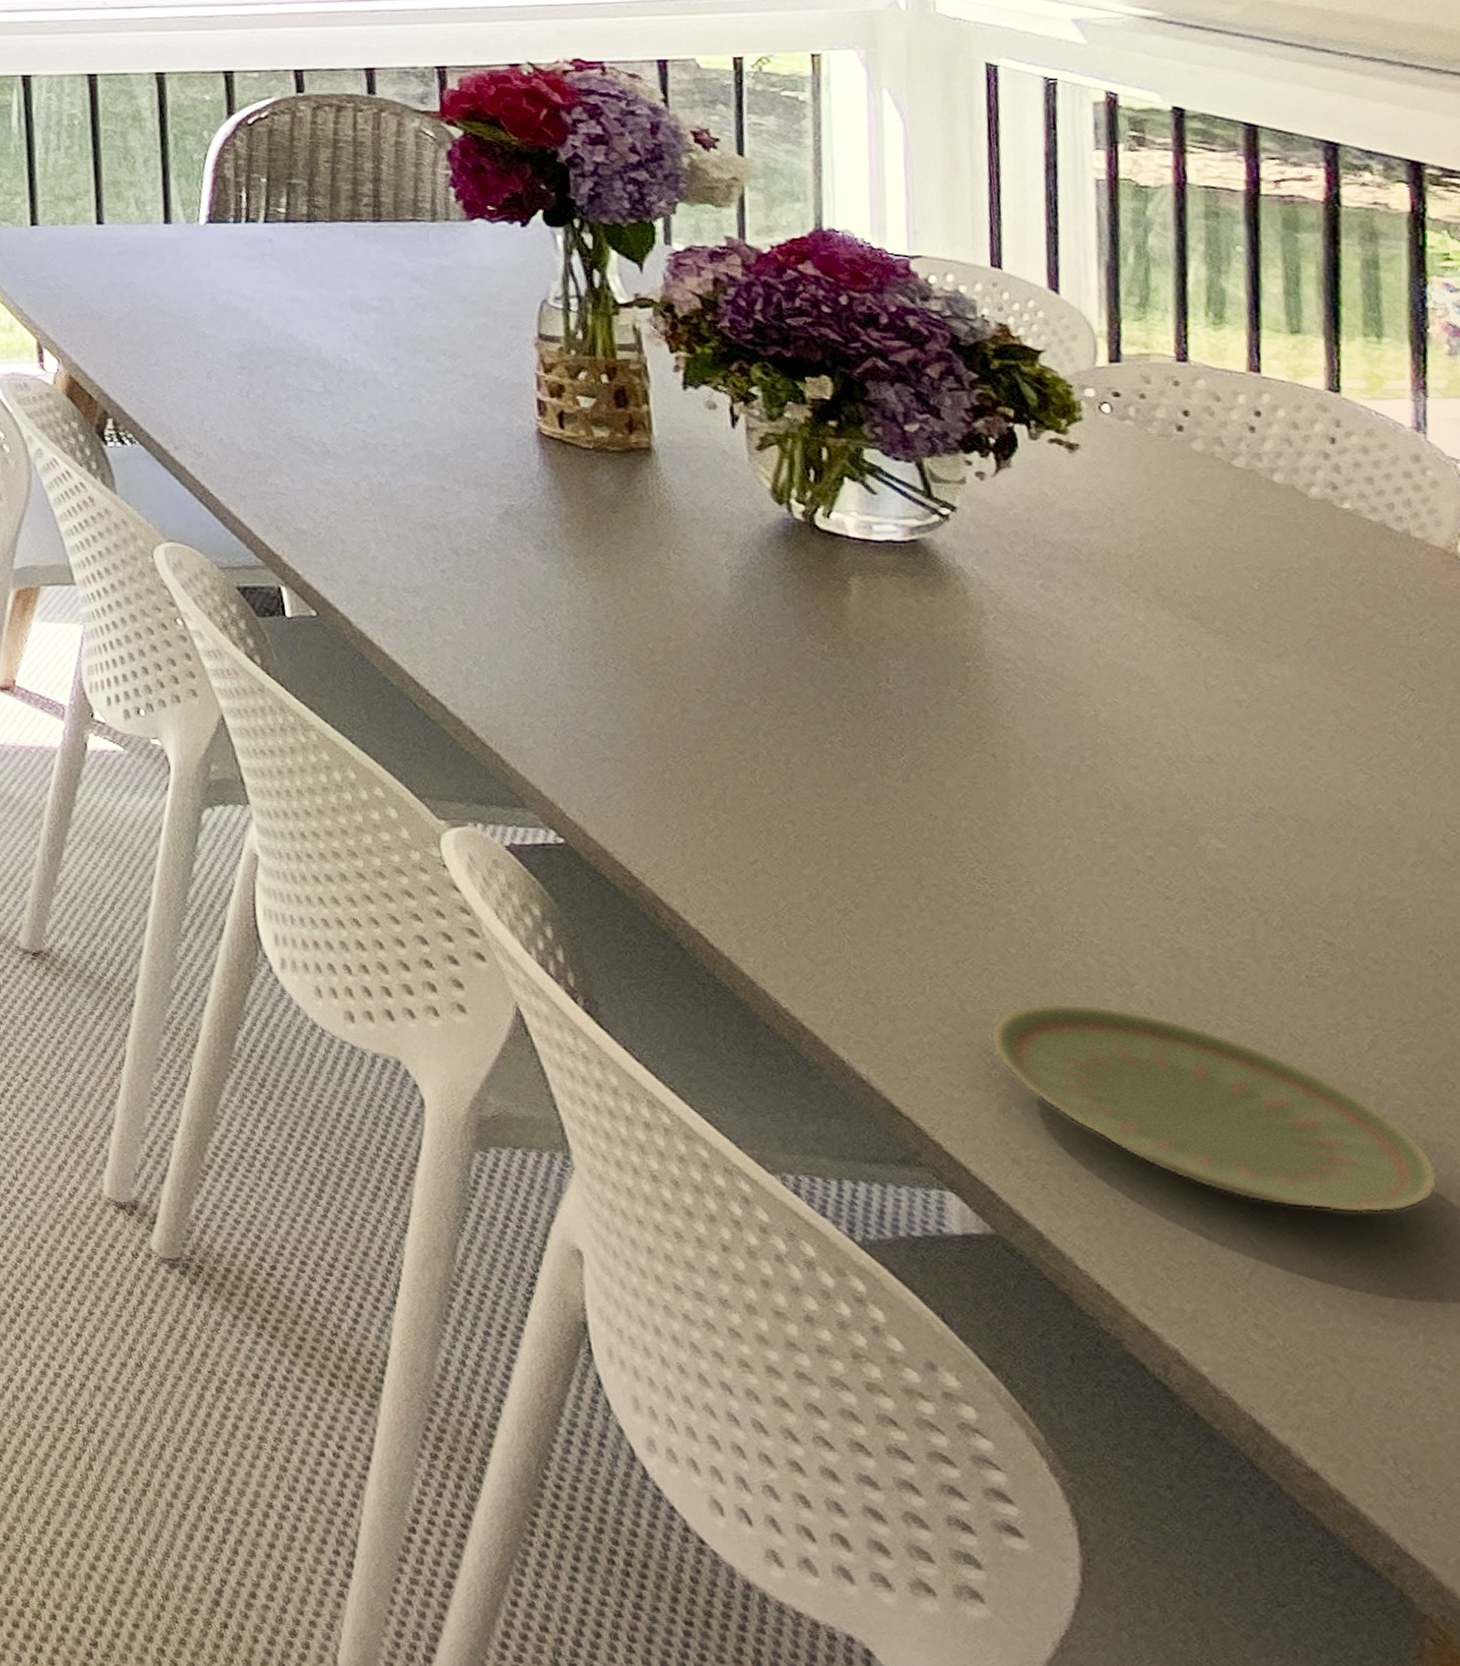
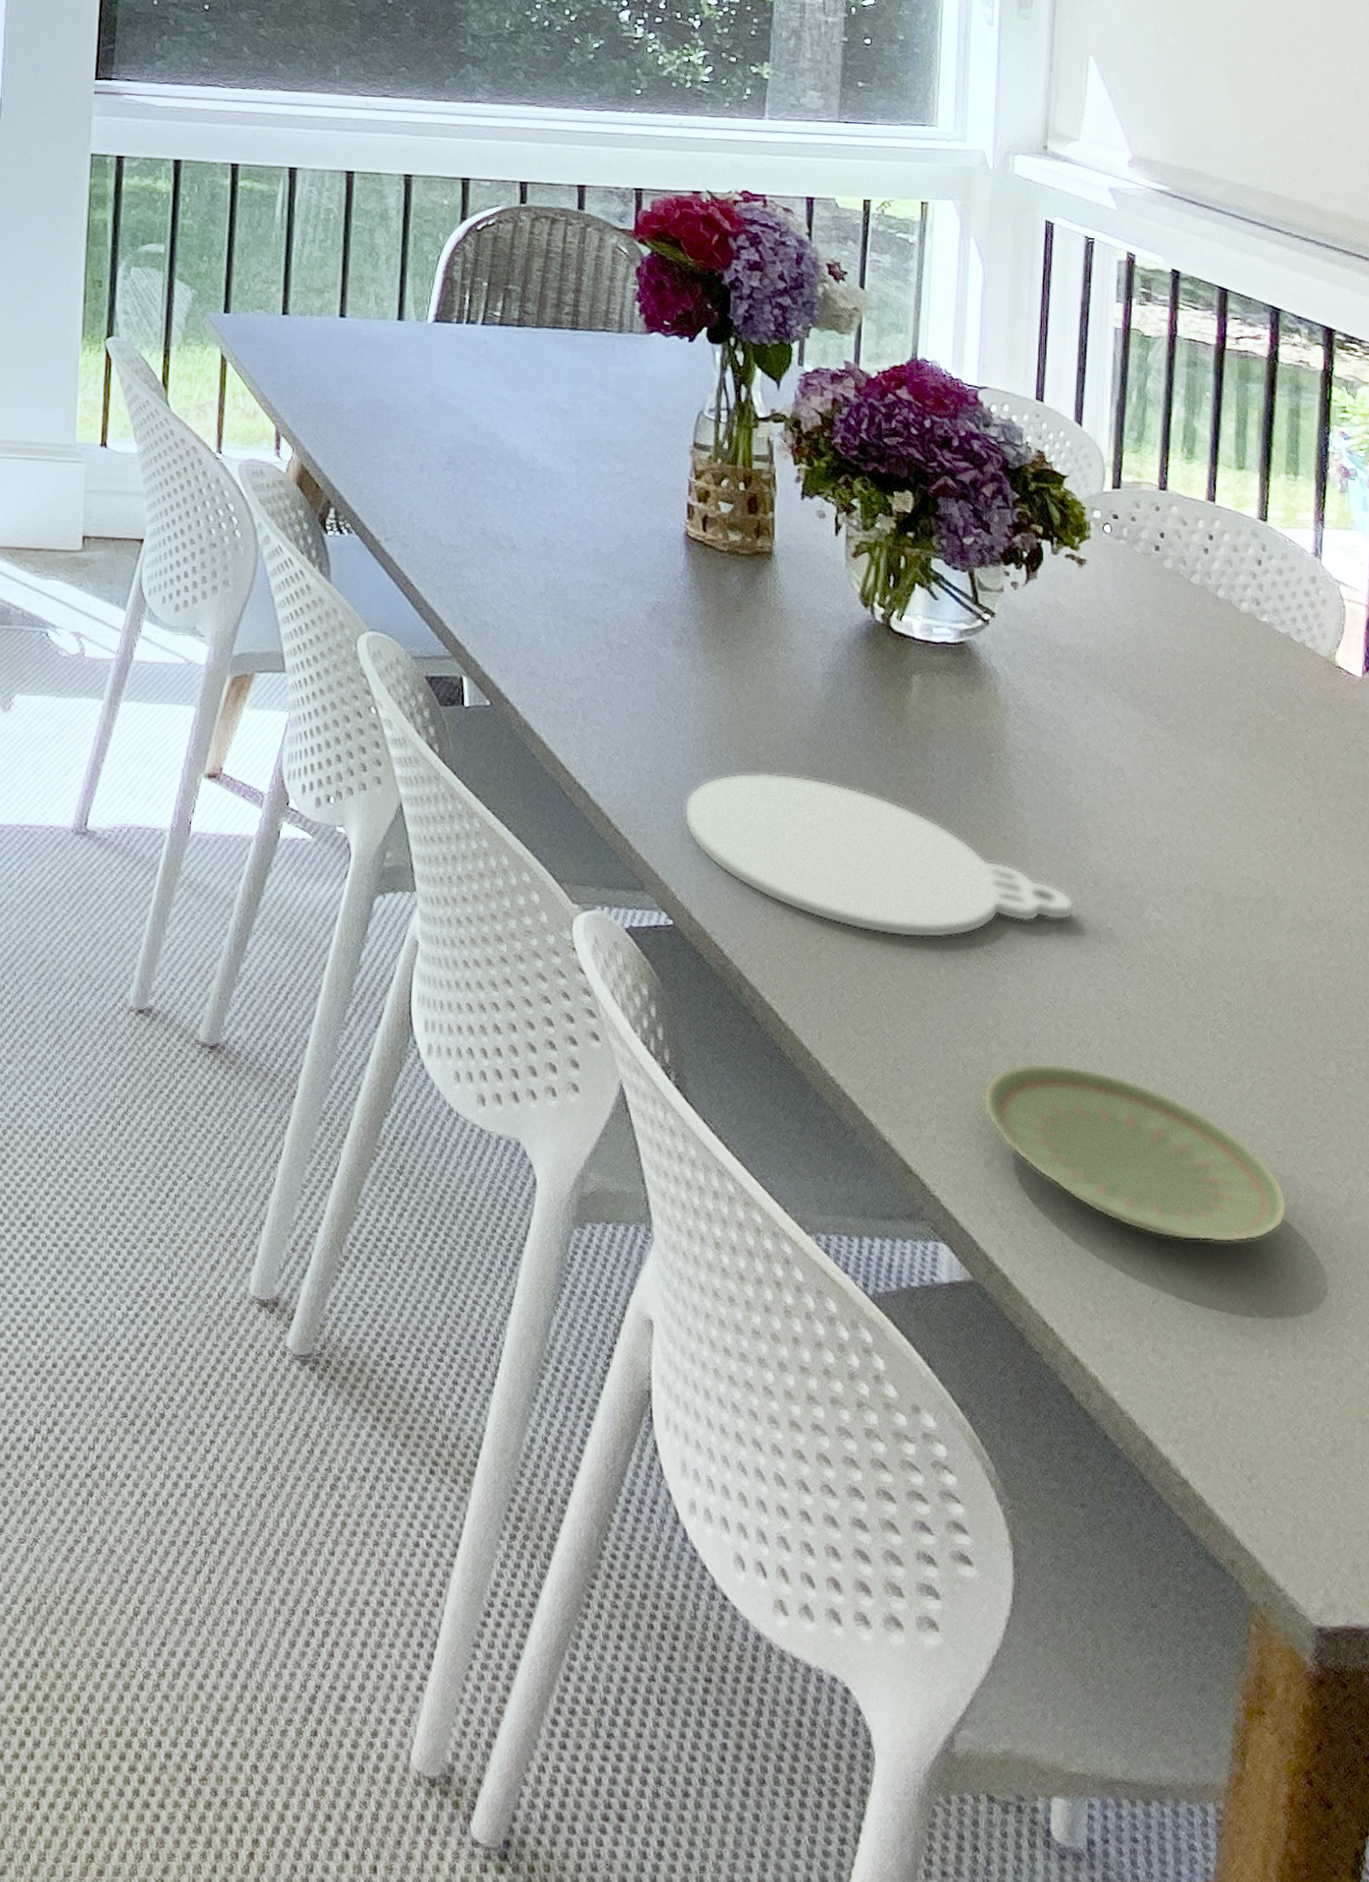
plate: none [566,683,1098,864] -> present [684,772,1074,938]

